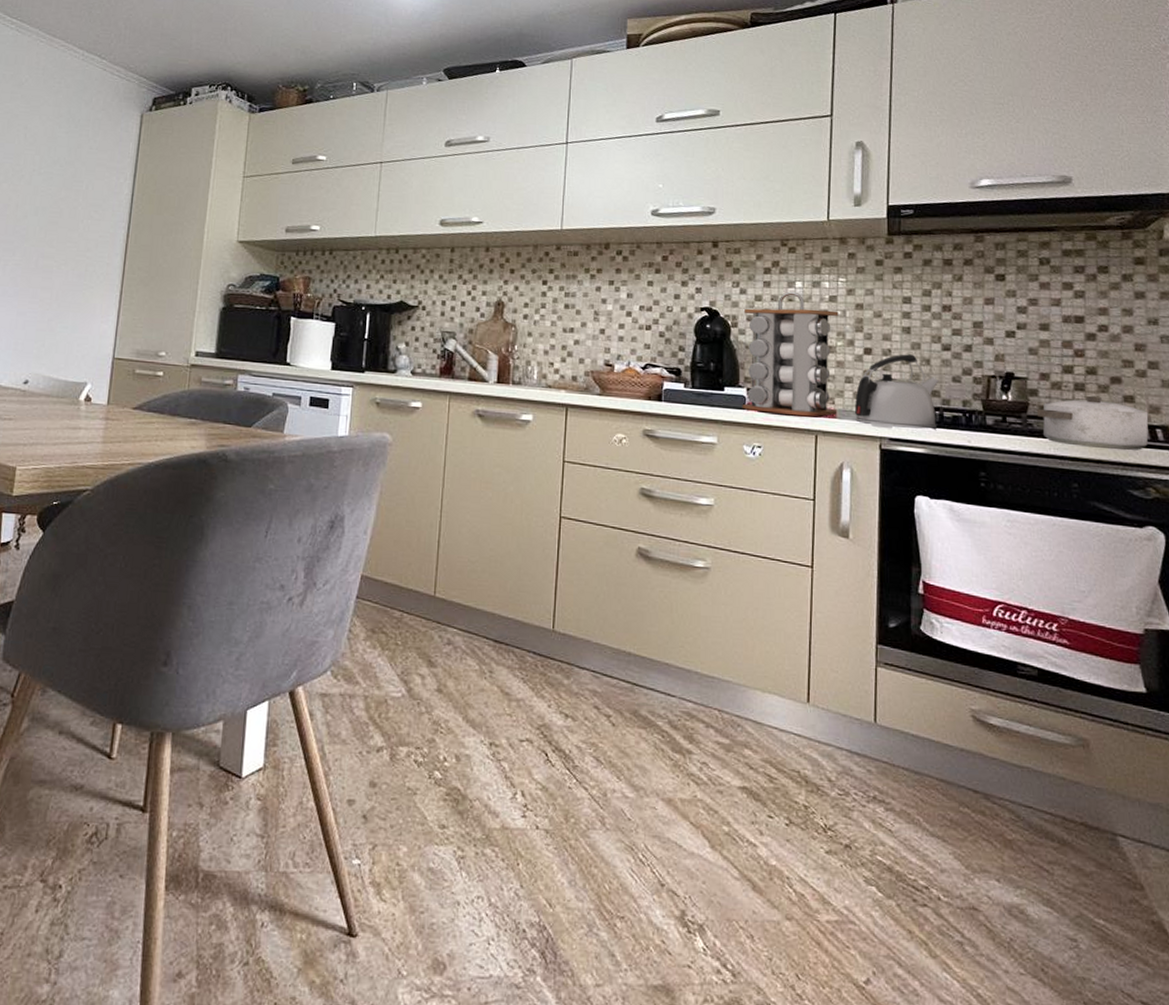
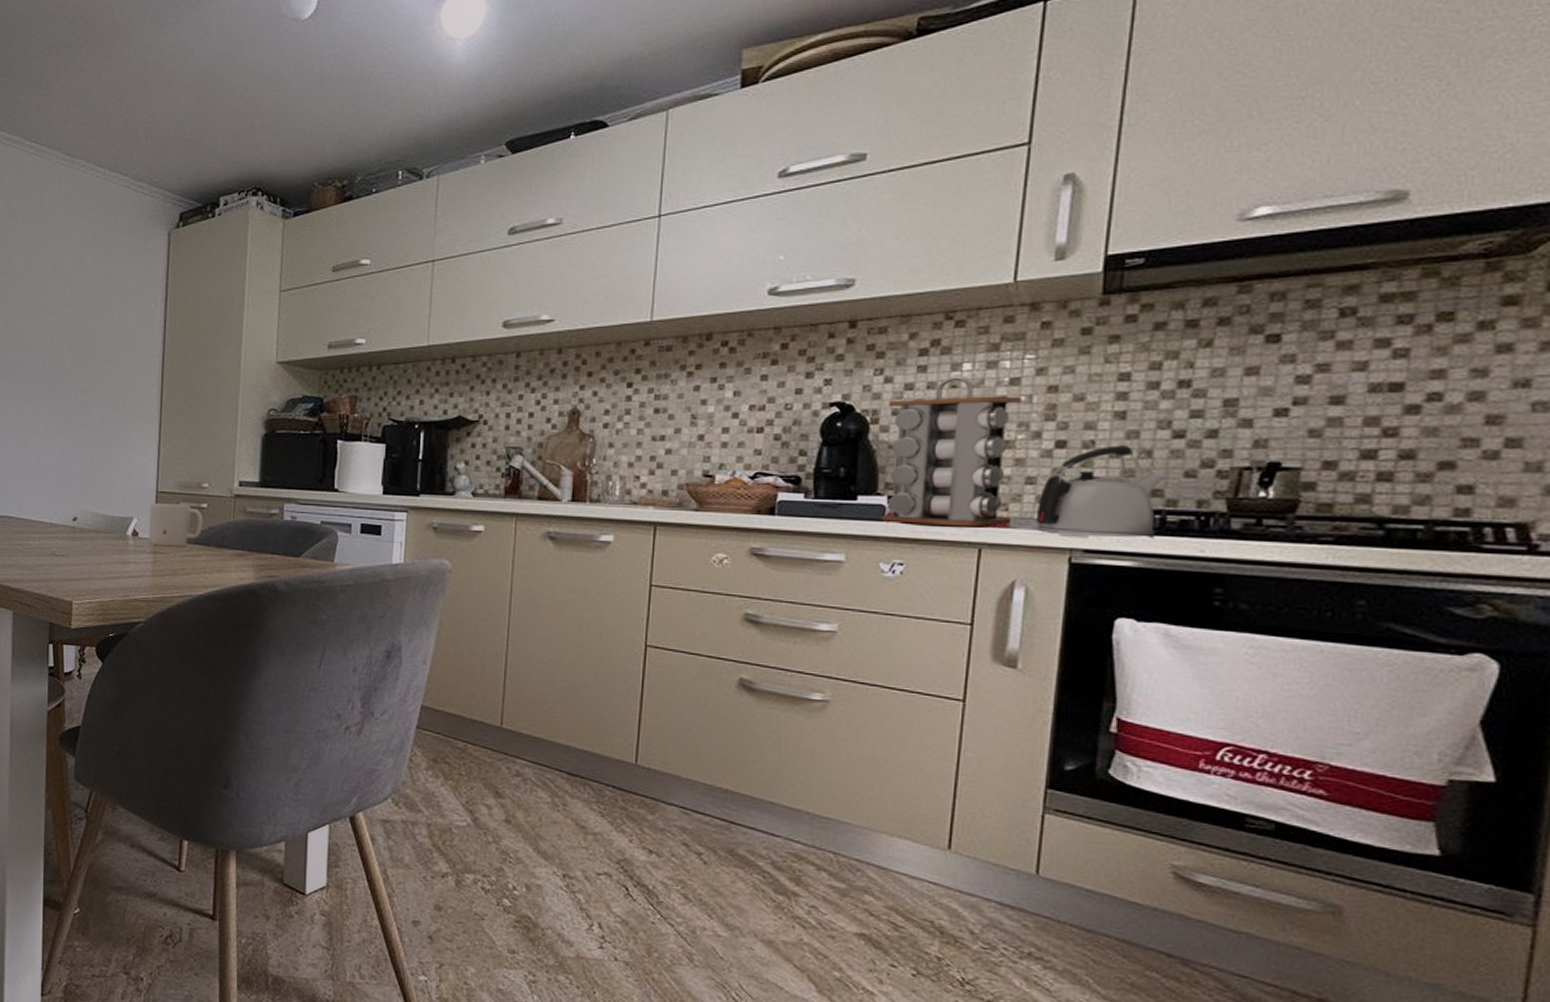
mug: none [102,369,159,414] -> present [149,503,203,547]
cooking pot: present [1038,395,1151,451] -> none [1312,487,1499,558]

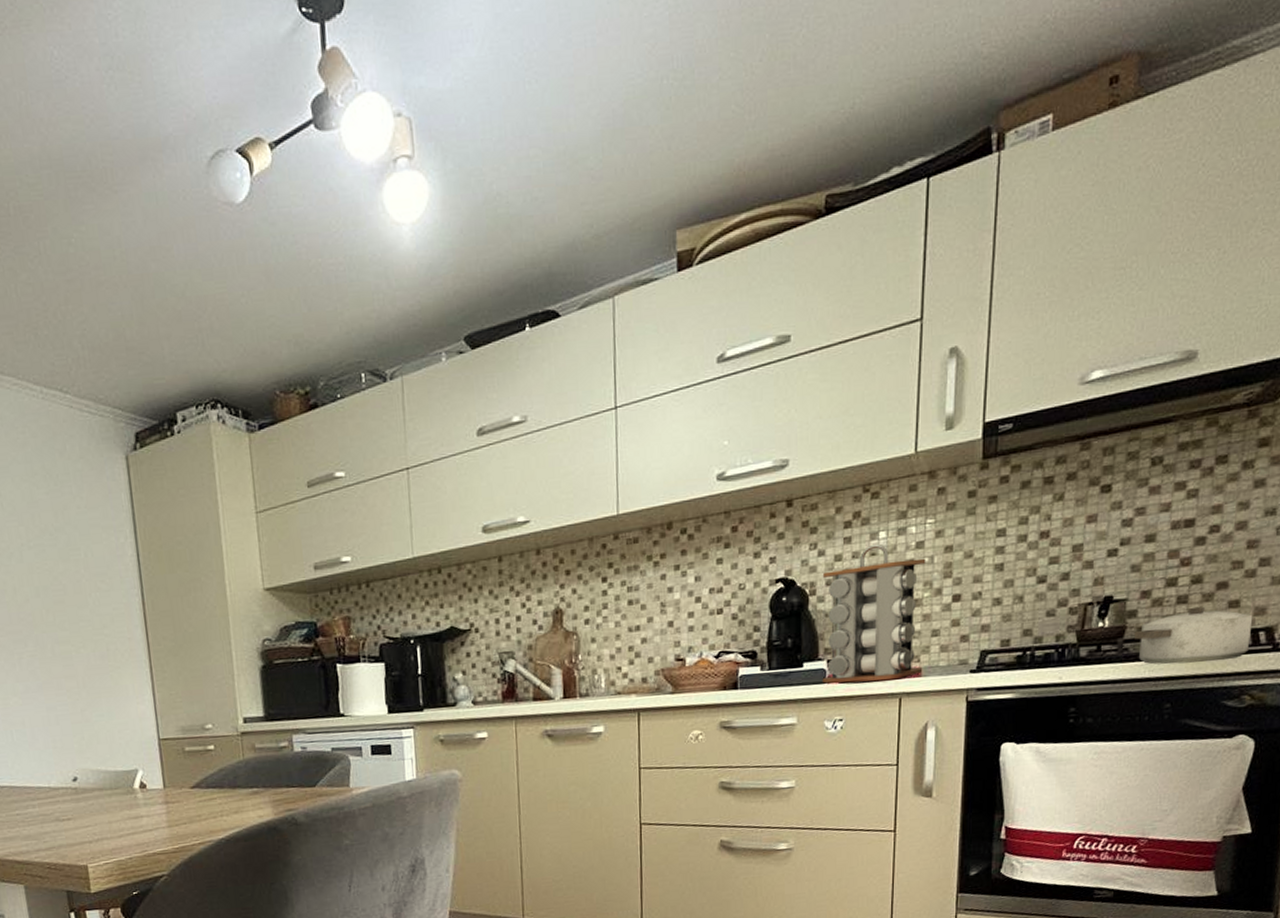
mug: present [149,503,203,547] -> none [153,748,214,796]
kettle: present [1036,445,1164,539] -> none [941,593,1032,680]
cooking pot: none [1312,487,1499,558] -> present [1135,606,1256,665]

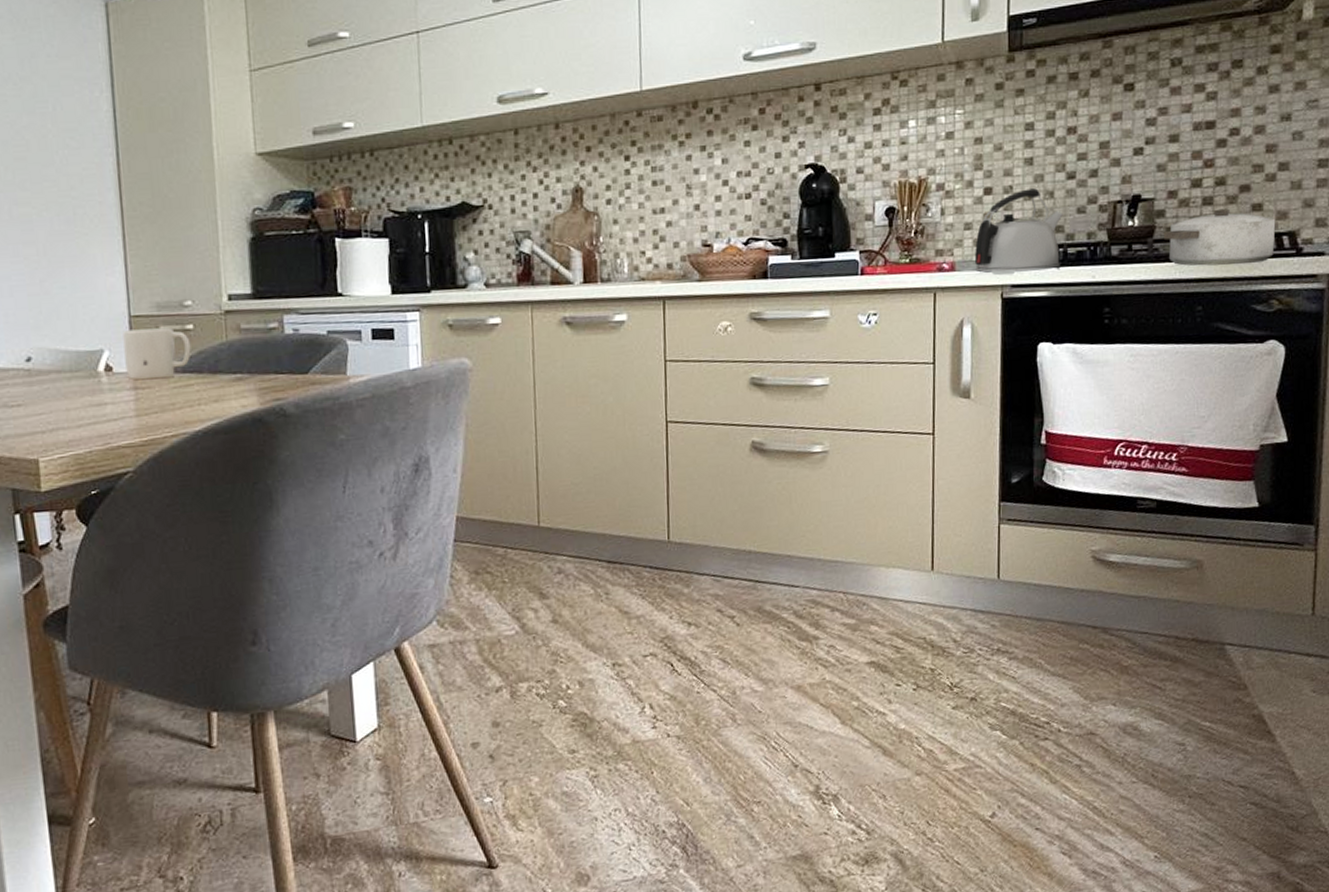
mug: none [153,748,214,796] -> present [122,327,192,381]
spice rack: present [822,543,926,685] -> none [853,132,957,278]
kettle: none [941,593,1032,680] -> present [975,188,1063,276]

